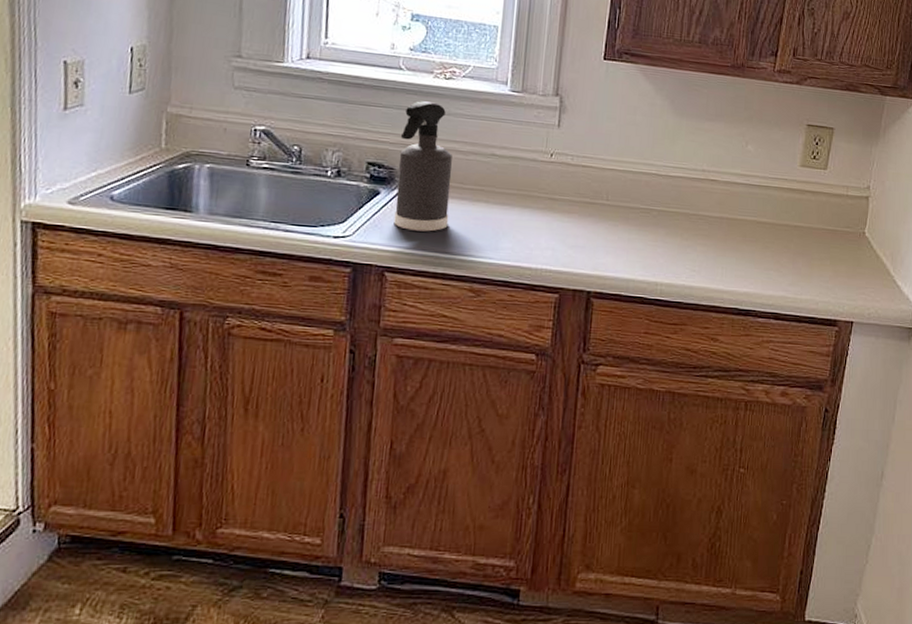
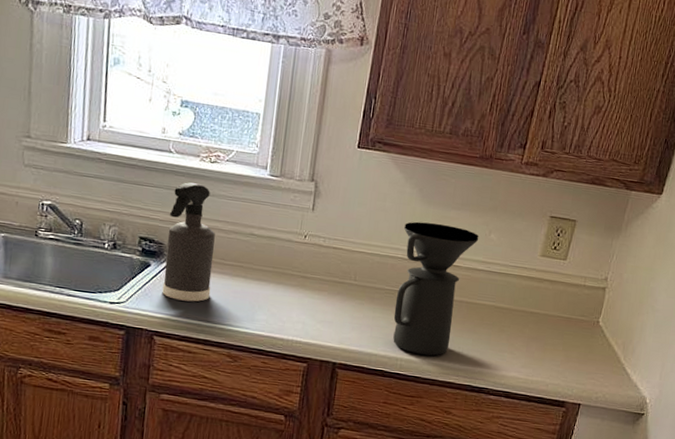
coffee maker: none [651,135,736,278] -> present [393,221,479,356]

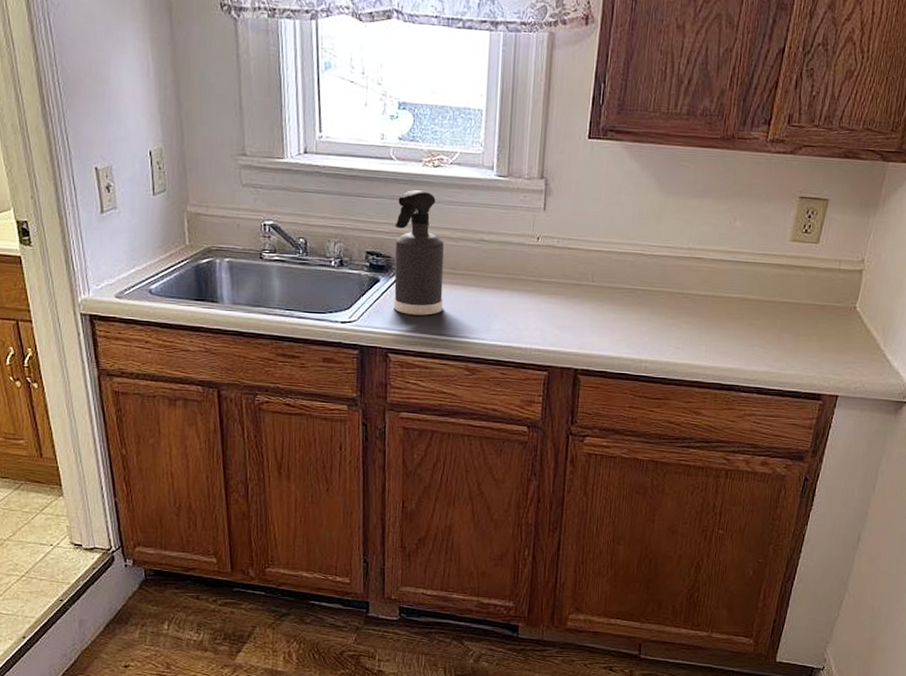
coffee maker: present [393,221,479,356] -> none [635,213,723,355]

